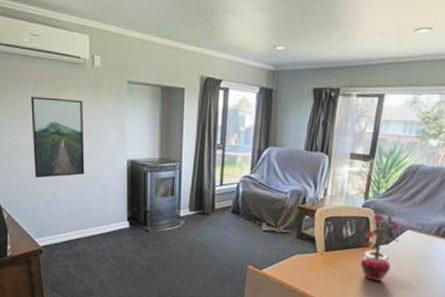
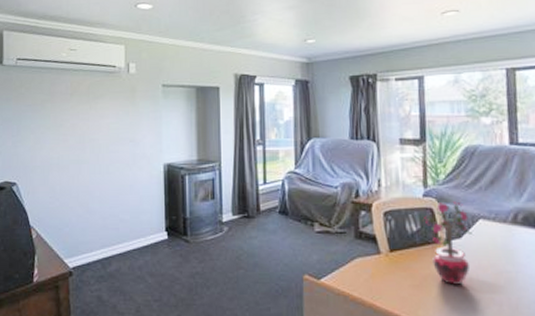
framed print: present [31,96,85,178] -> none [66,106,119,191]

